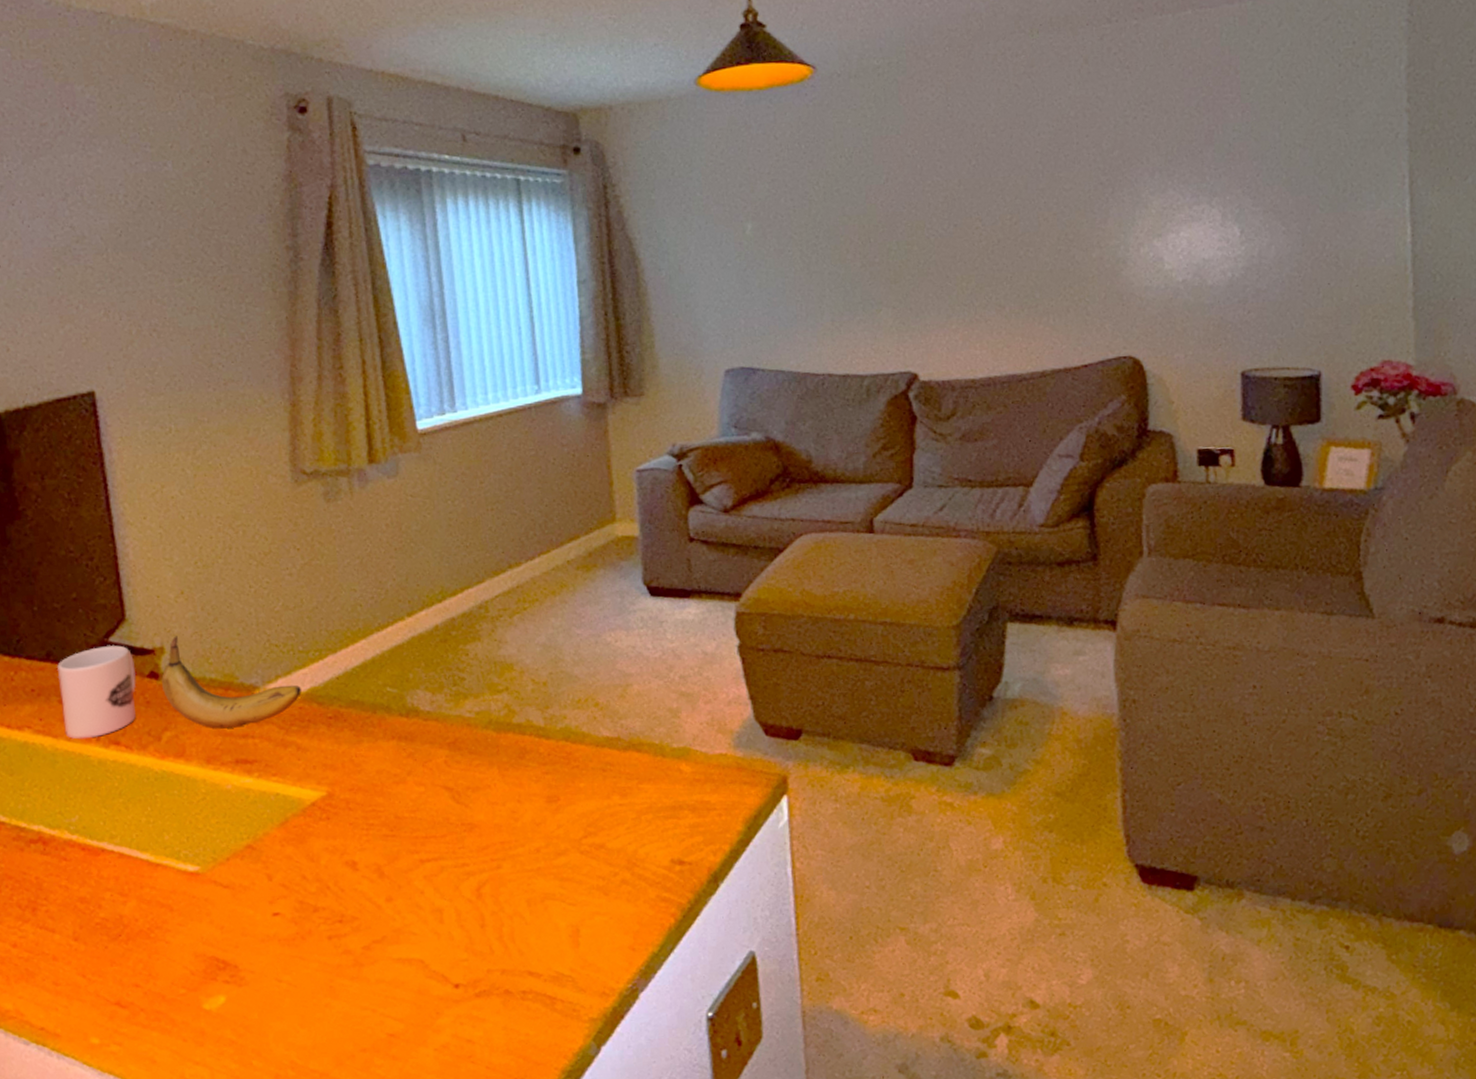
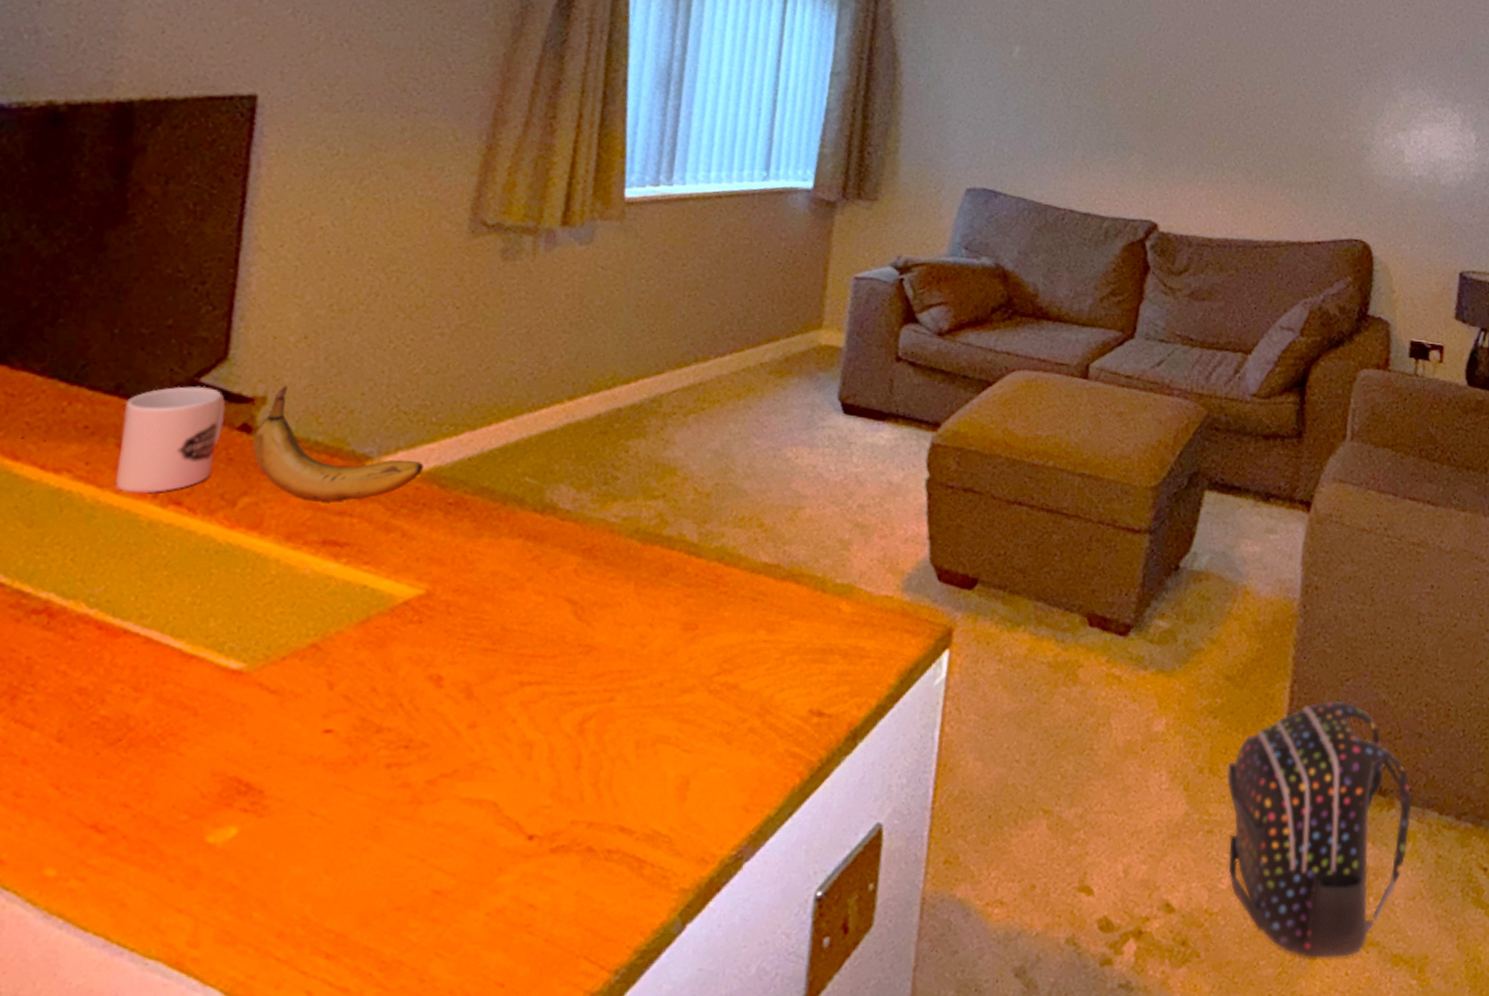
backpack: none [1070,804,1263,1040] -> present [1227,701,1413,958]

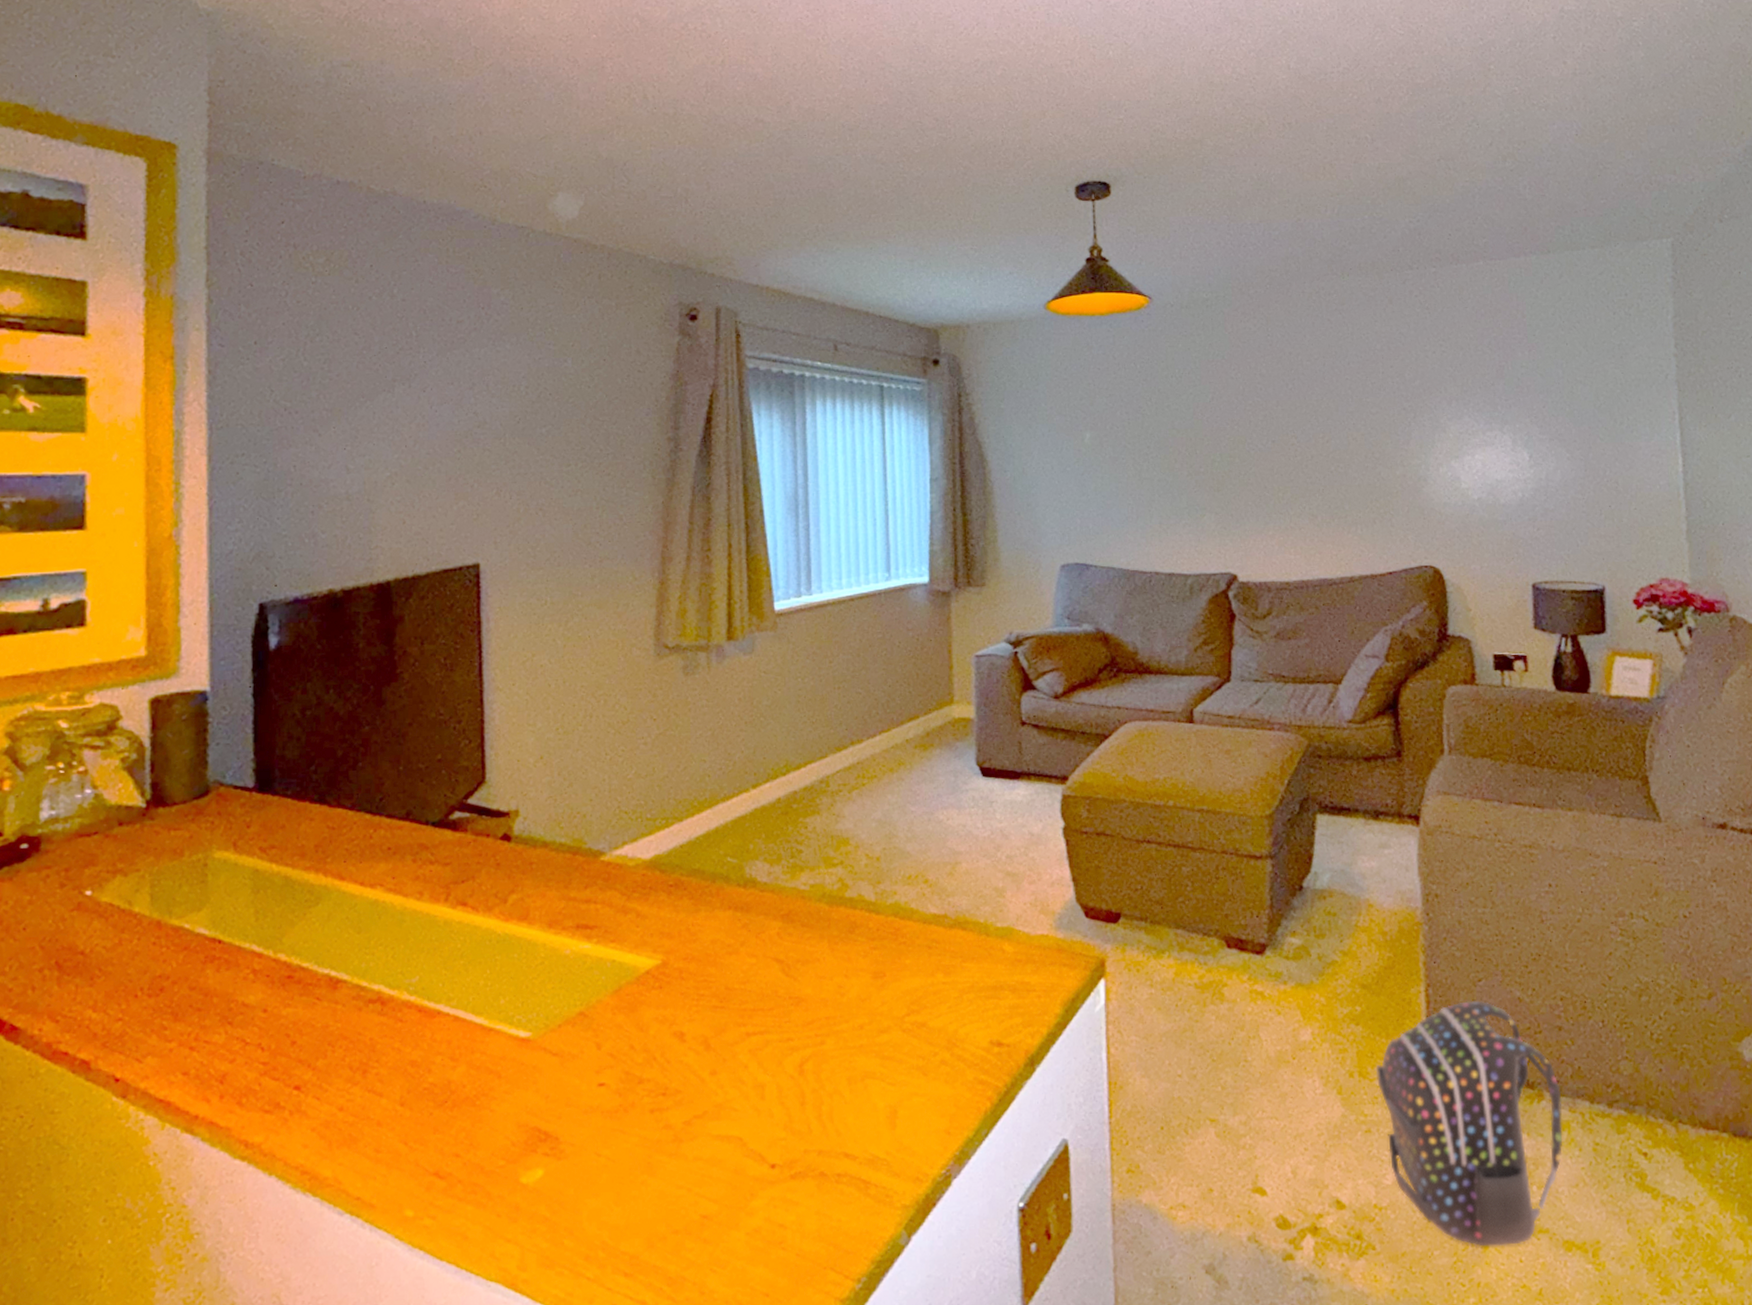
mug: present [114,385,226,494] -> none [414,806,489,899]
fruit: present [253,386,423,502] -> none [513,799,646,893]

